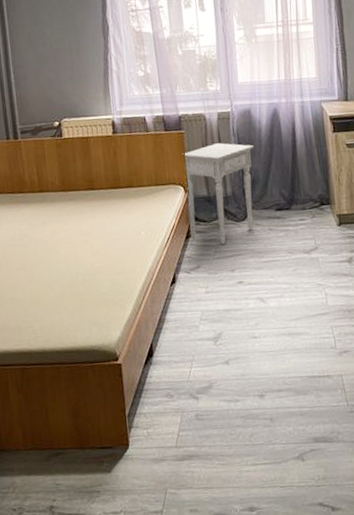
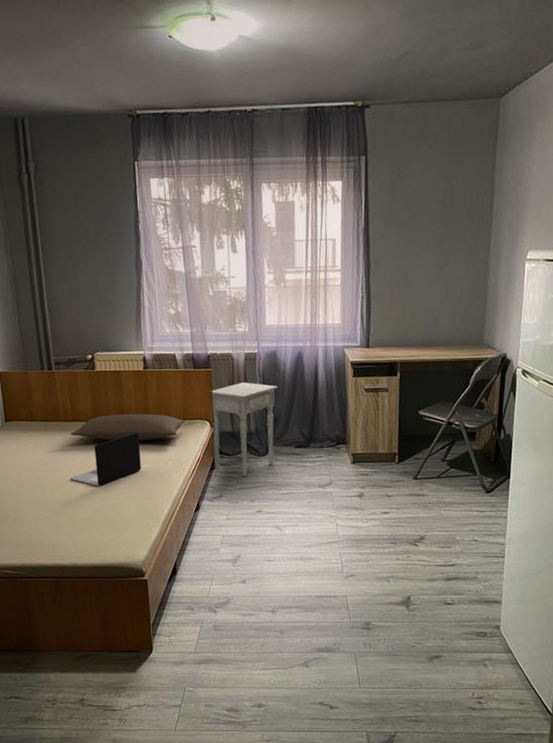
pillow: none [37,180,158,211] -> present [70,413,185,441]
laptop: none [37,200,112,261] -> present [70,432,141,486]

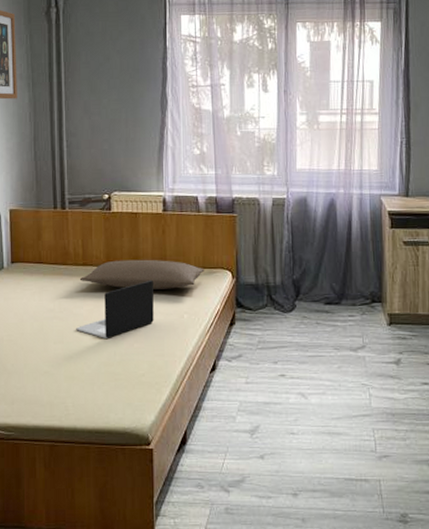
nightstand: present [210,382,278,476] -> none [233,230,308,334]

